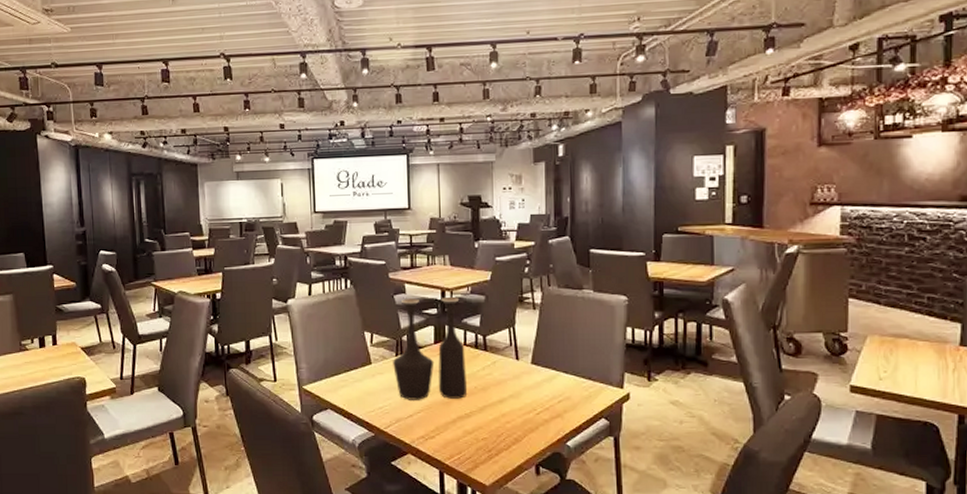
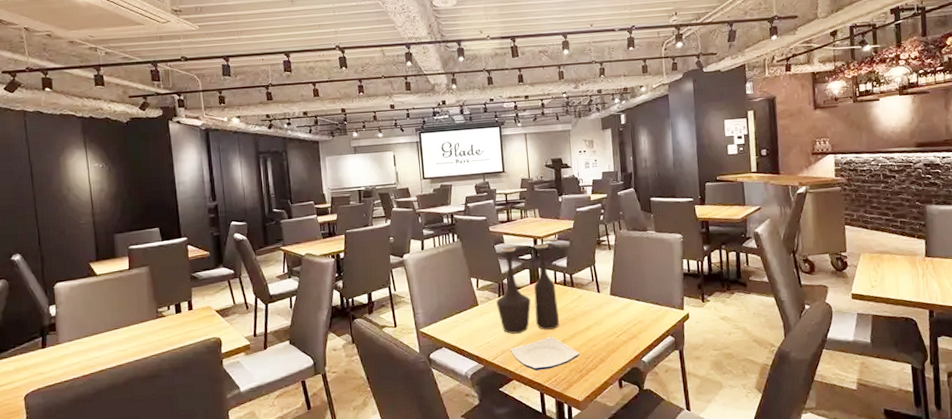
plate: none [405,407,489,445] -> present [509,336,580,371]

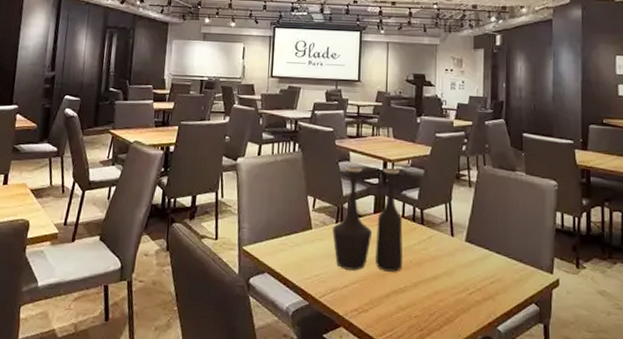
plate: present [509,336,580,371] -> none [341,280,422,321]

